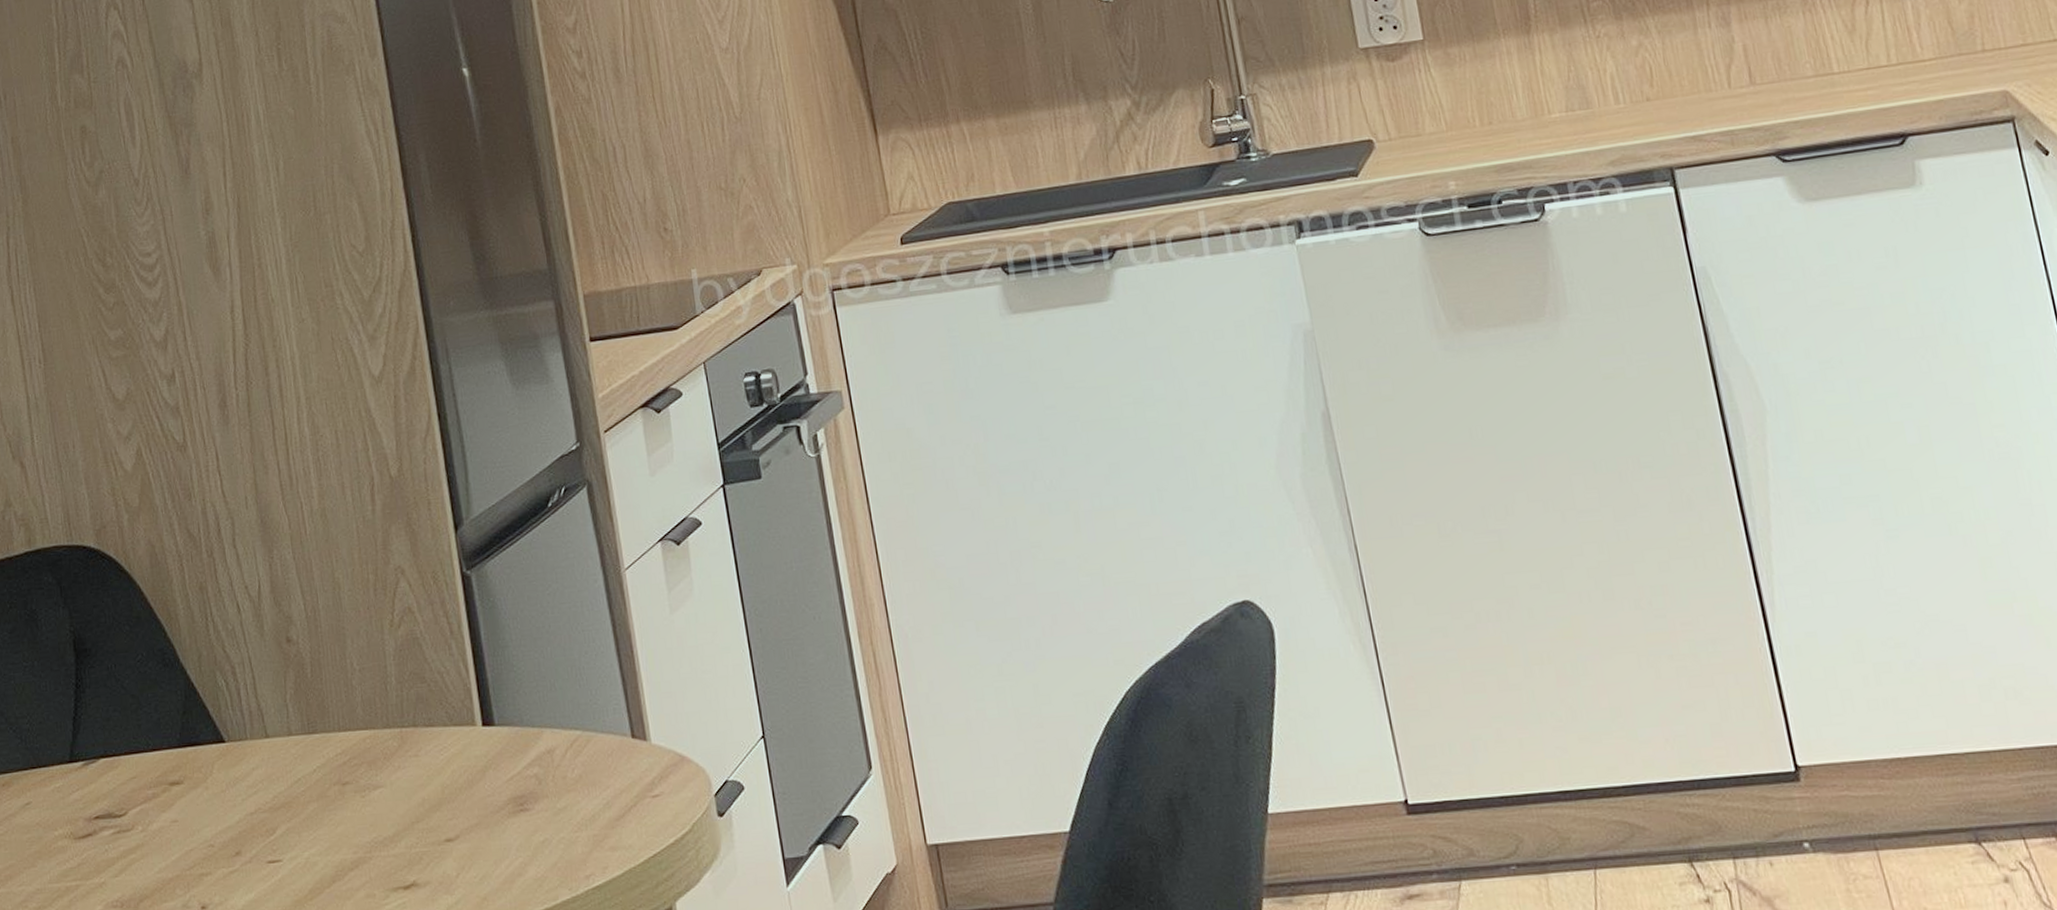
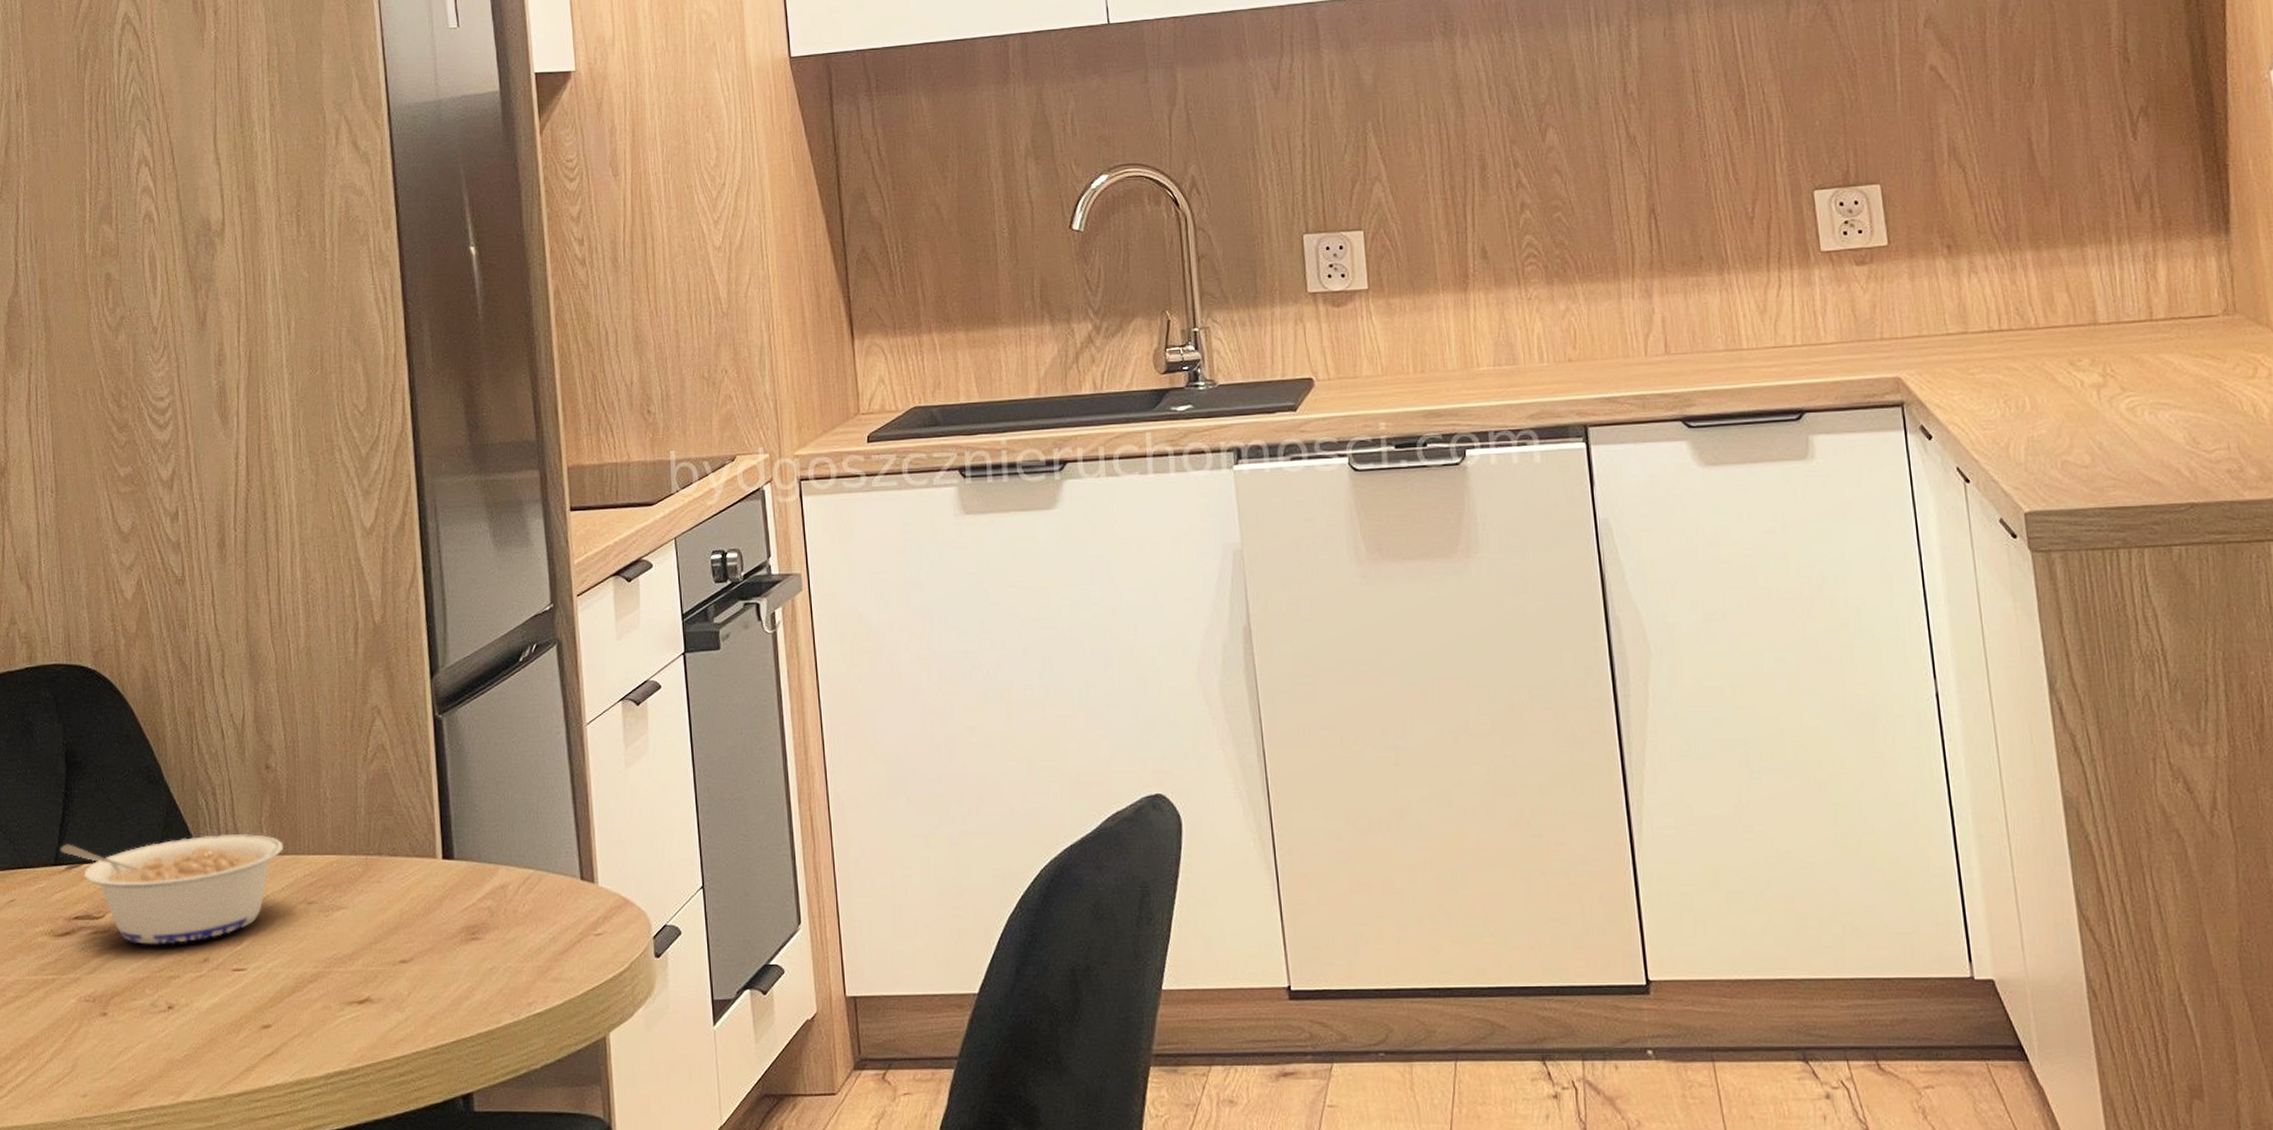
legume: none [74,713,312,841] -> present [60,833,283,945]

